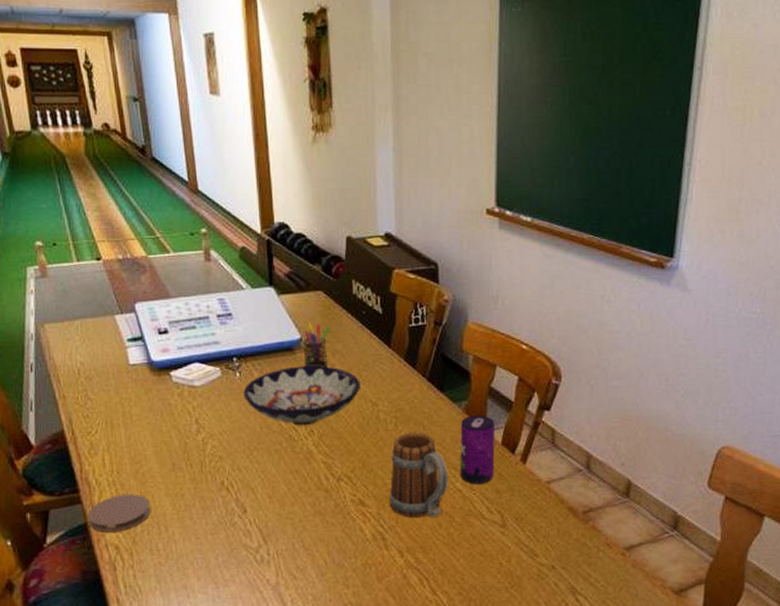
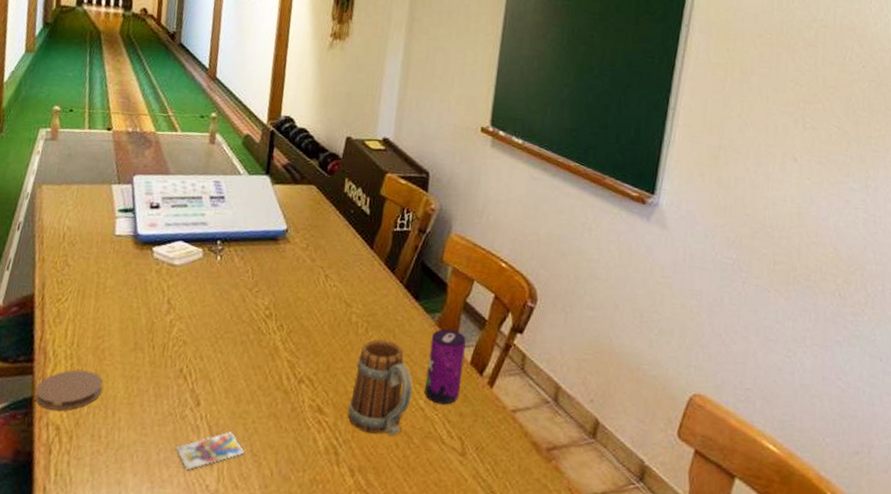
card: none [231,532,297,570] -> present [175,432,245,471]
bowl: present [243,366,360,426] -> none [220,256,338,319]
pen holder: present [303,322,330,367] -> none [285,214,317,262]

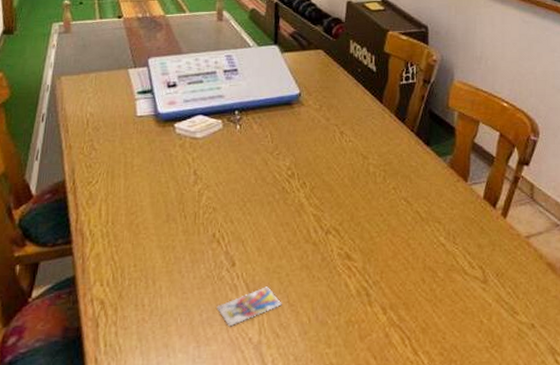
coaster: present [35,369,103,411] -> none [77,246,141,286]
beer mug: present [348,339,413,436] -> none [375,185,432,273]
beverage can: present [424,329,466,405] -> none [444,169,477,238]

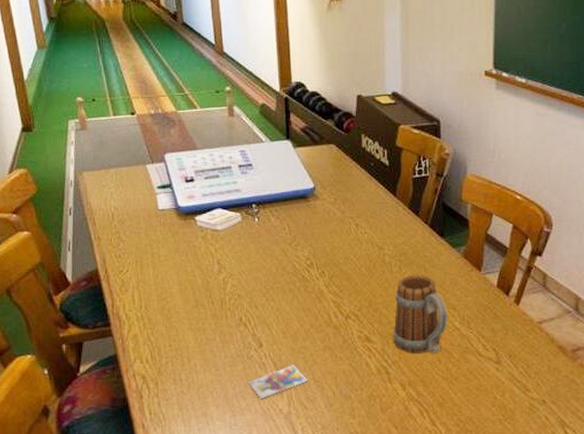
beer mug: none [375,185,432,273] -> present [393,274,447,354]

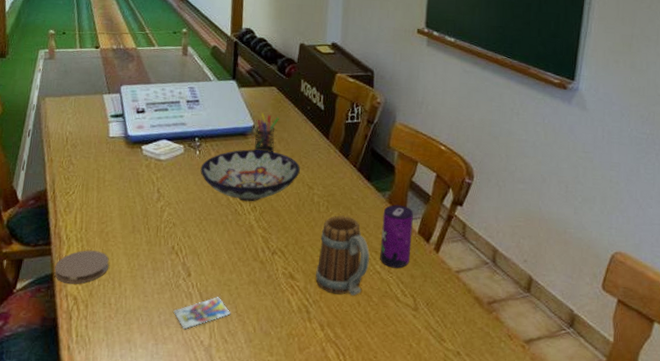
coaster: none [118,328,175,363] -> present [54,250,109,284]
bowl: none [261,213,368,267] -> present [200,149,300,202]
pen holder: none [316,173,341,214] -> present [254,112,279,152]
beverage can: none [459,260,491,323] -> present [380,204,413,268]

